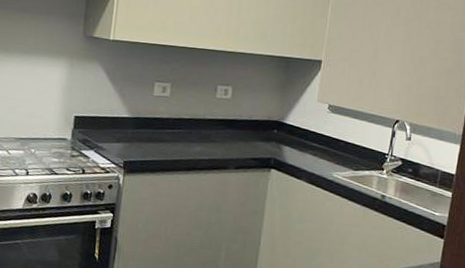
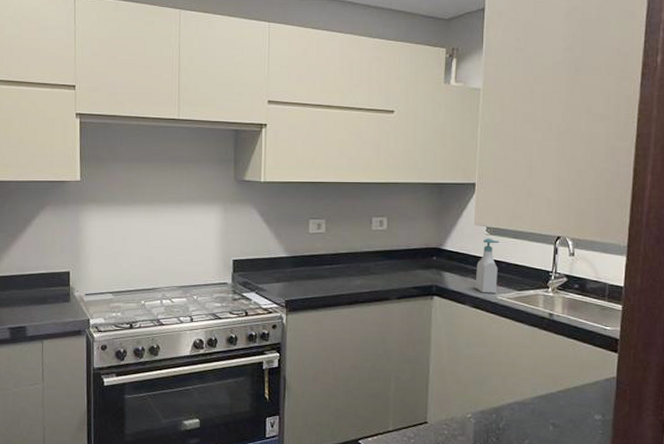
soap bottle: none [312,116,340,171] -> present [475,238,499,294]

